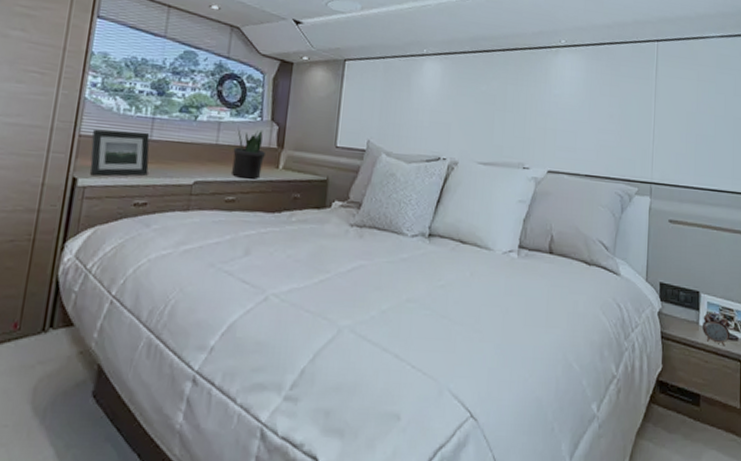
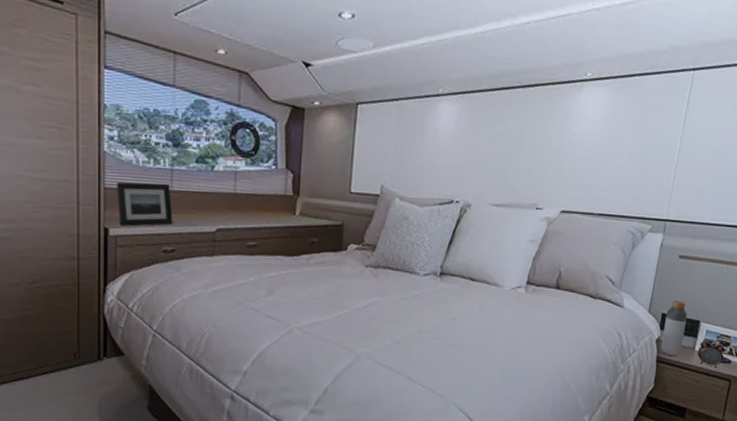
planter: present [231,126,267,180] -> none [250,175,283,227]
bottle: none [663,268,686,333] -> present [660,300,687,357]

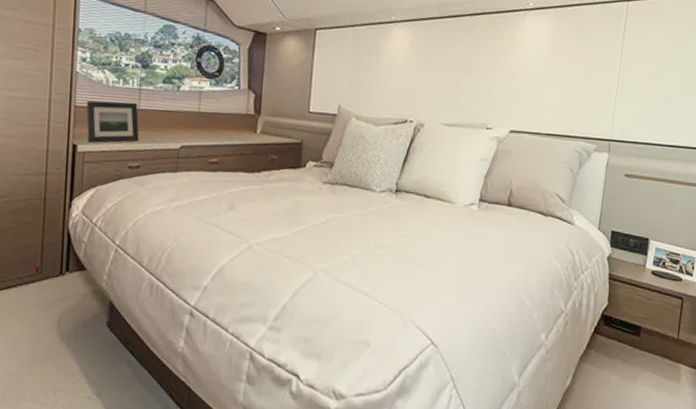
bottle: present [660,300,687,357] -> none [612,218,636,274]
alarm clock: present [697,338,726,368] -> none [648,256,676,286]

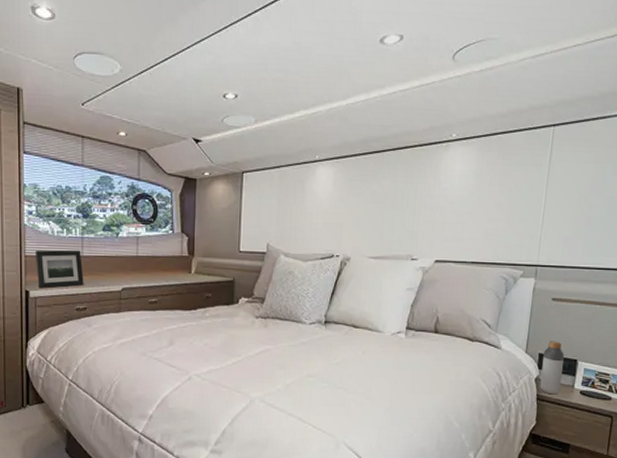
bottle: none [612,218,636,274] -> present [540,341,564,395]

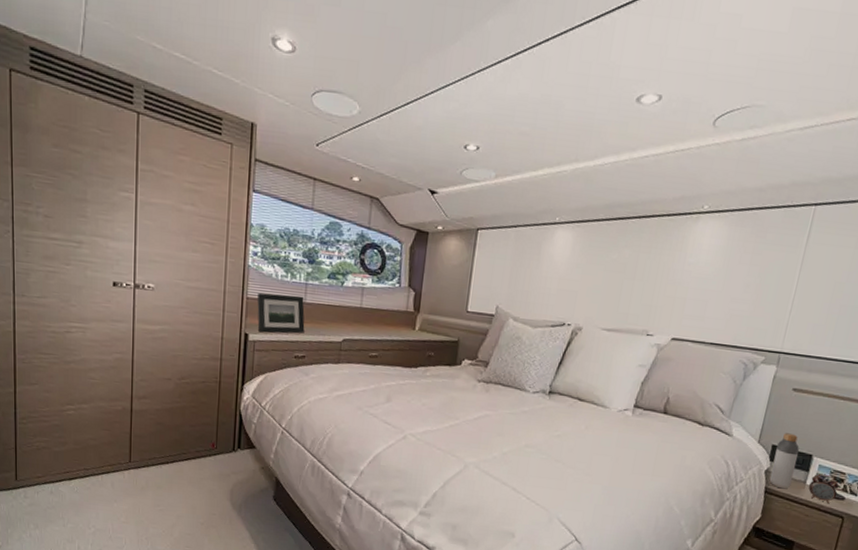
alarm clock: none [576,377,605,405] -> present [808,473,840,504]

